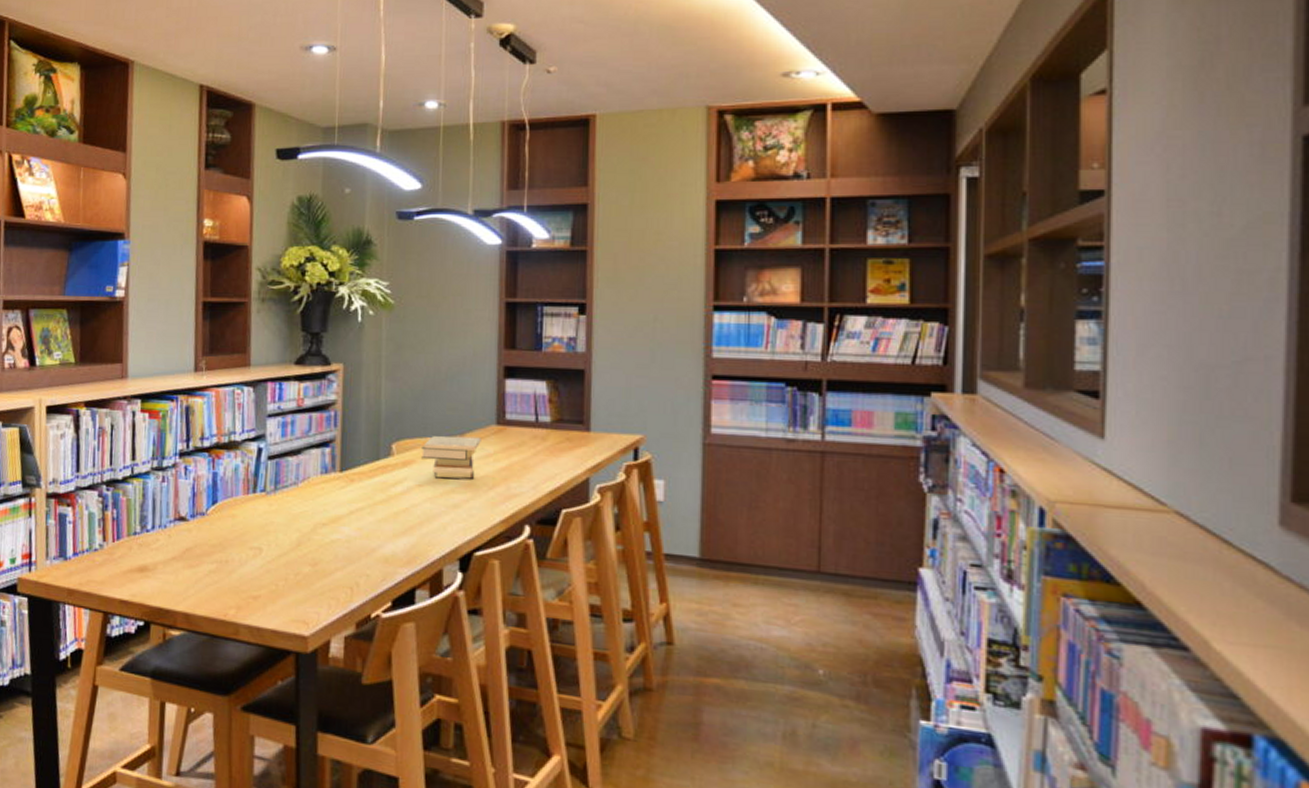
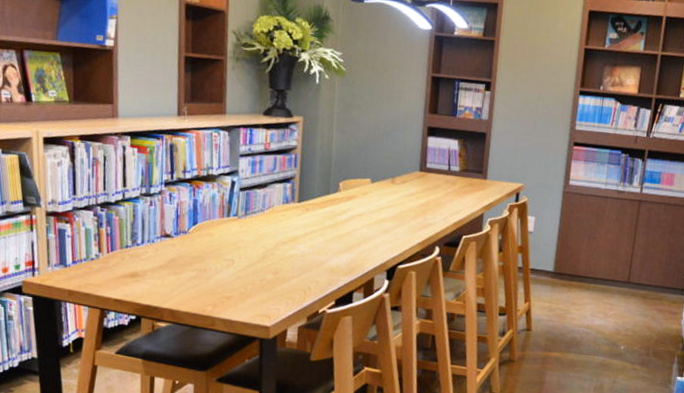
books: present [420,435,482,480] -> none [361,177,408,212]

